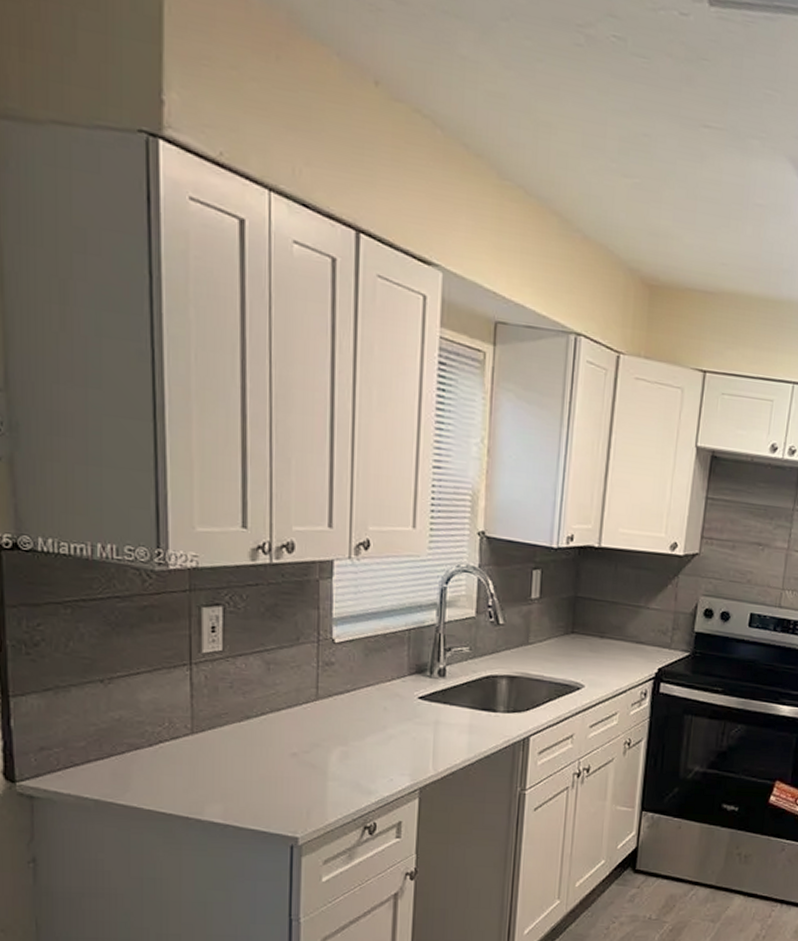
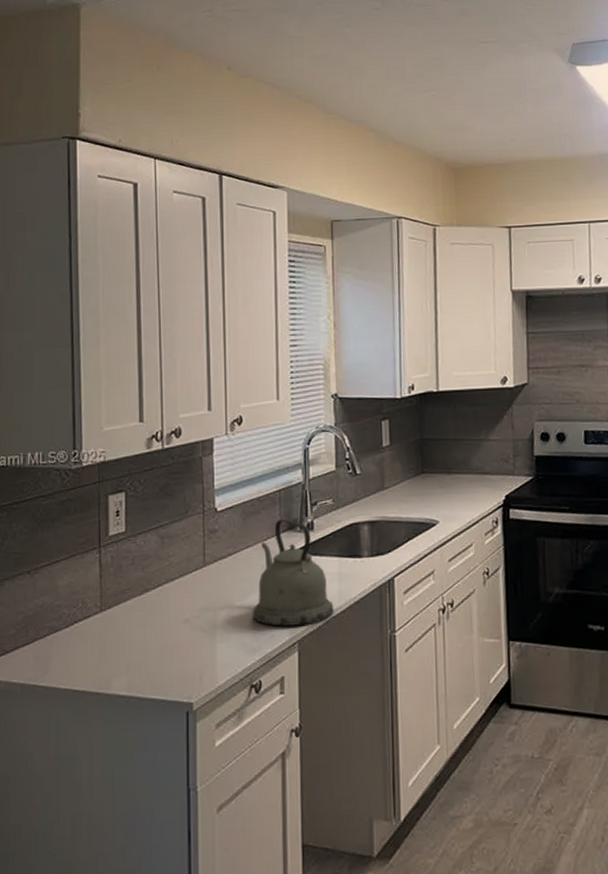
kettle: none [370,661,462,773] -> present [252,519,334,627]

